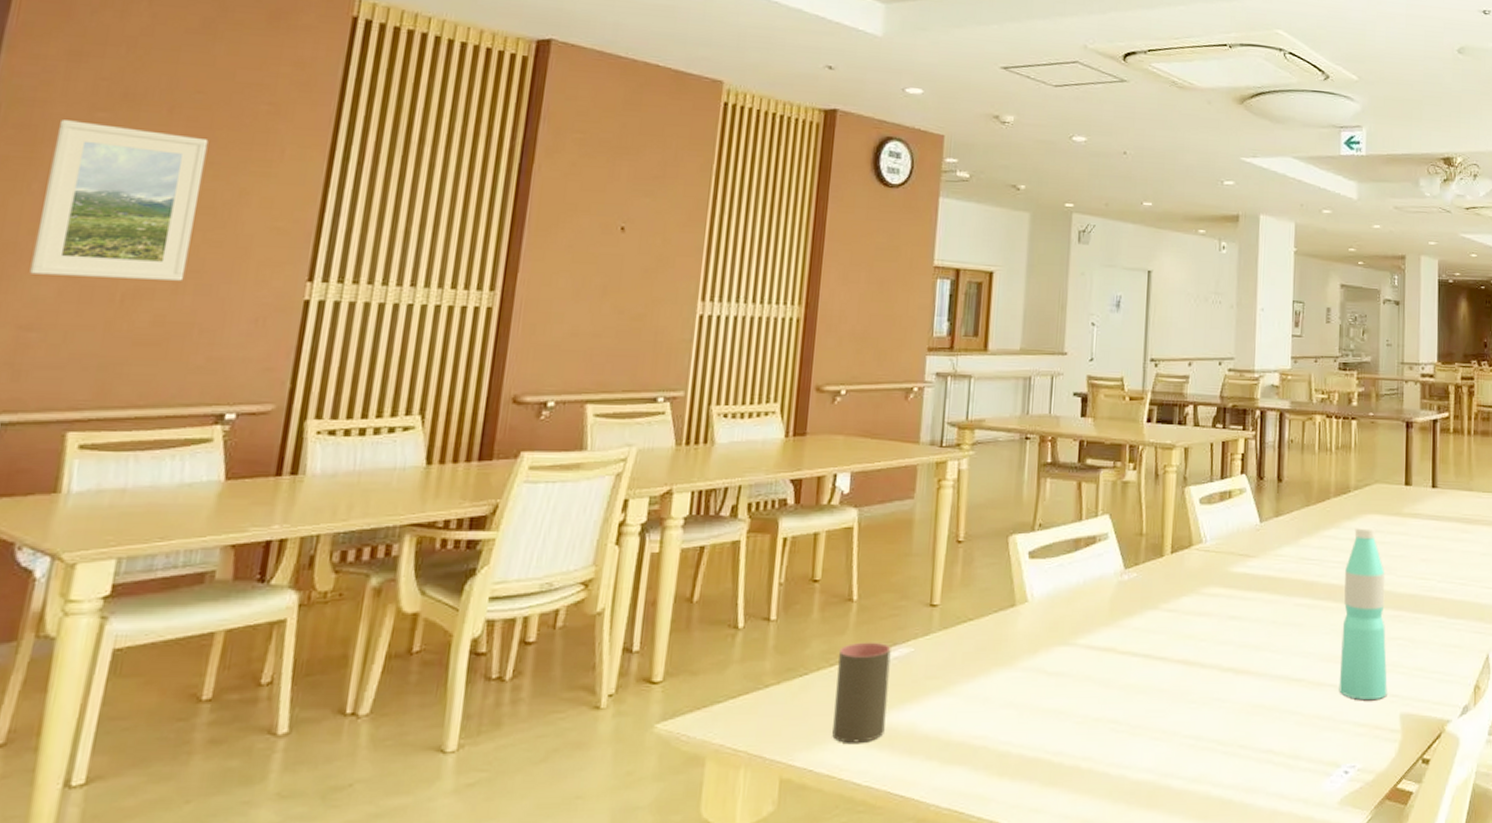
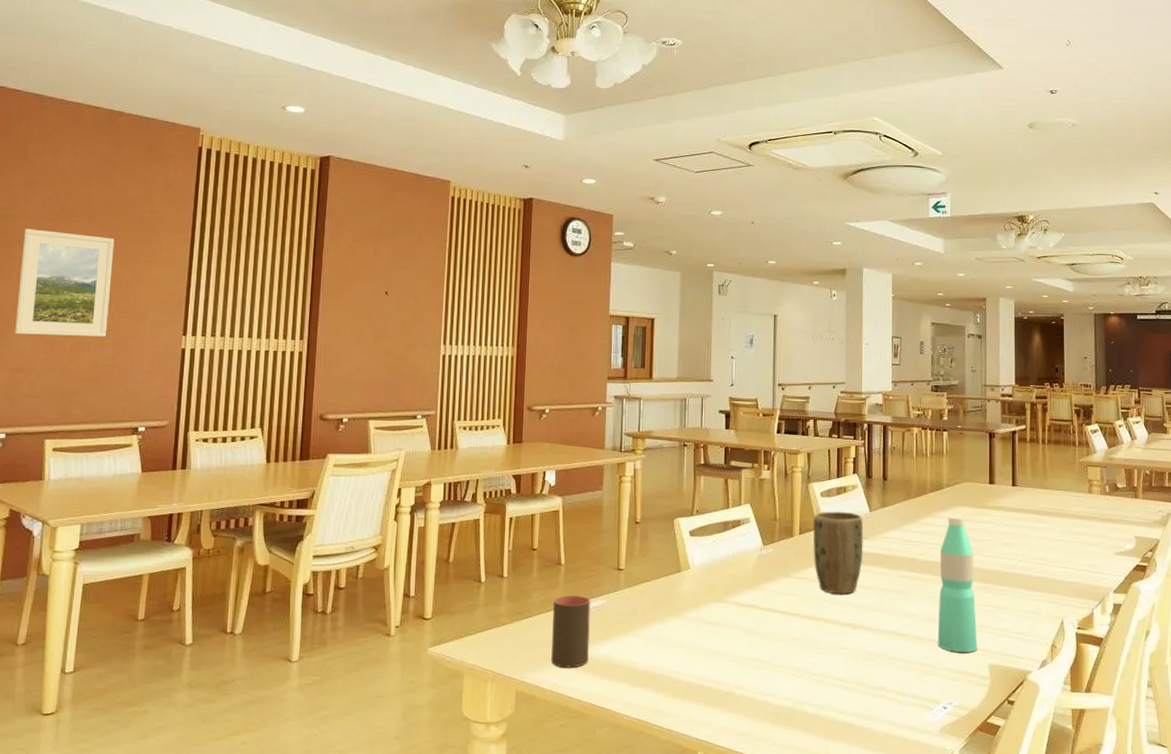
plant pot: none [1188,522,1252,630] -> present [812,511,864,594]

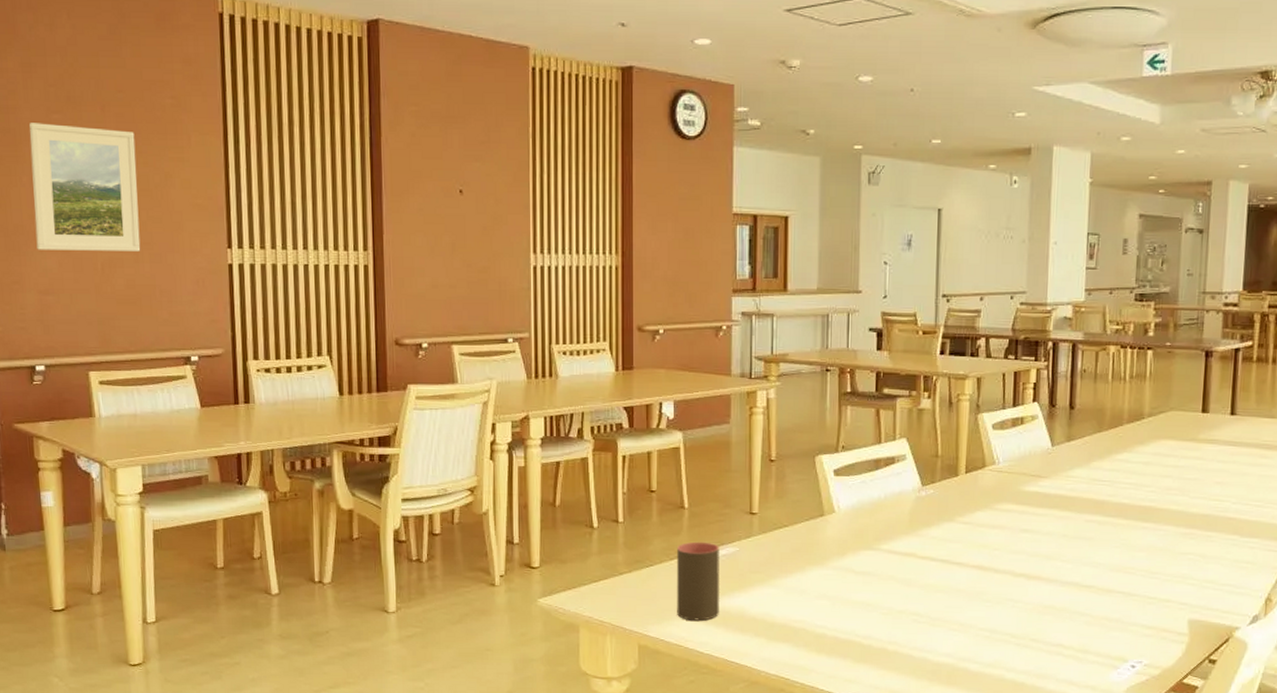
plant pot: present [812,511,864,594] -> none [981,446,1044,541]
water bottle: present [937,515,978,652] -> none [1127,450,1178,606]

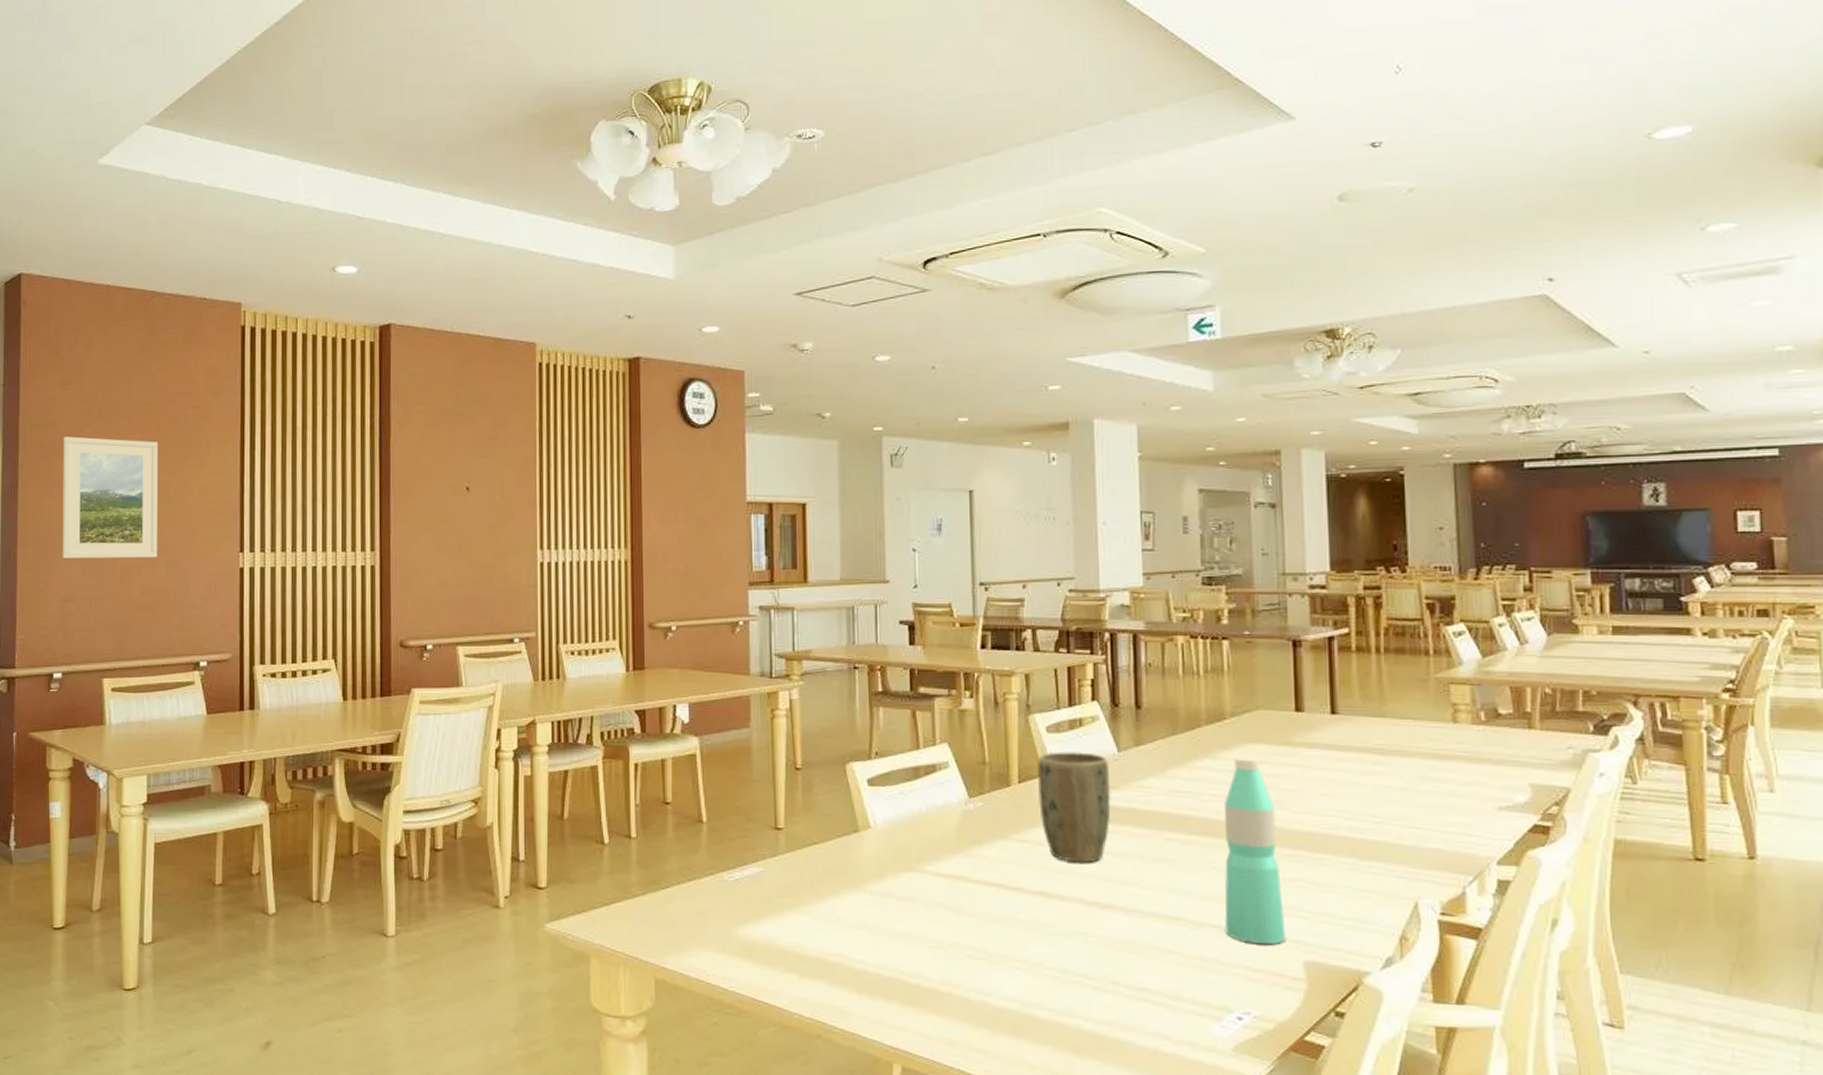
cup: present [677,541,720,621] -> none [696,860,744,952]
plant pot: none [981,446,1044,541] -> present [1036,752,1111,863]
water bottle: none [1127,450,1178,606] -> present [1224,756,1286,944]

